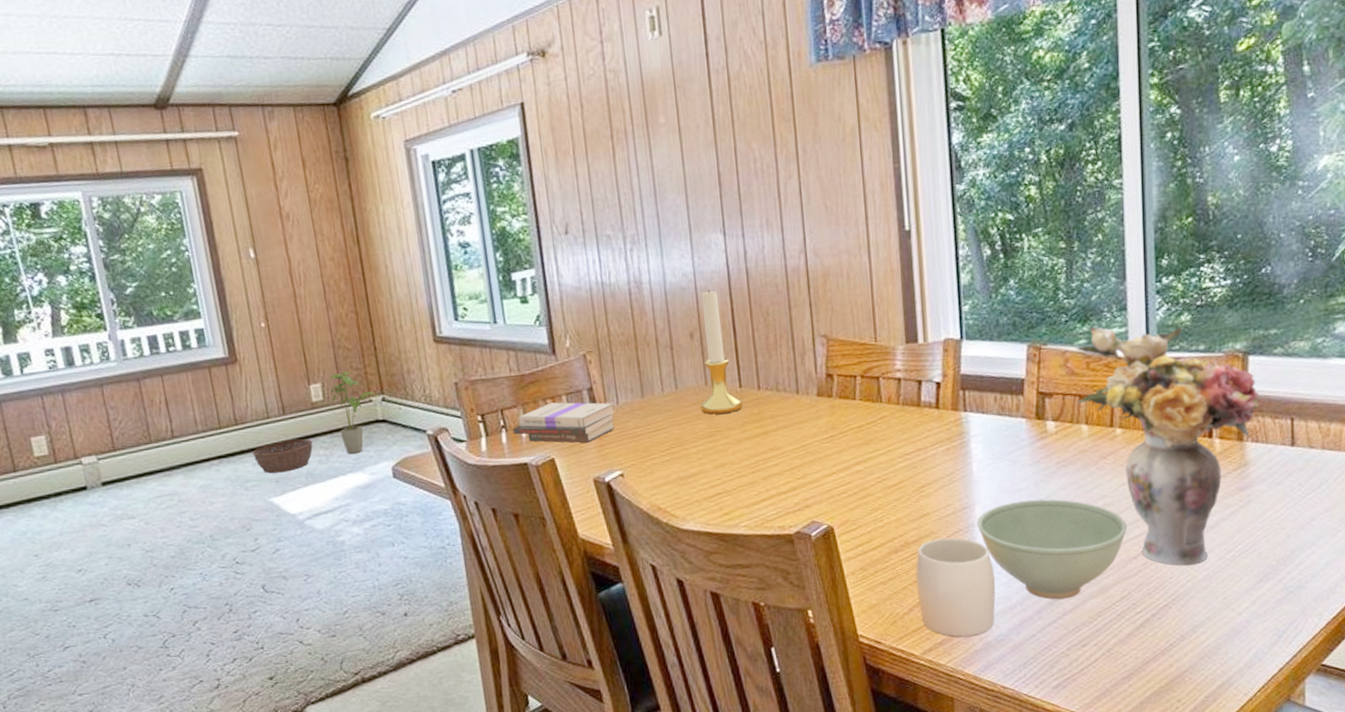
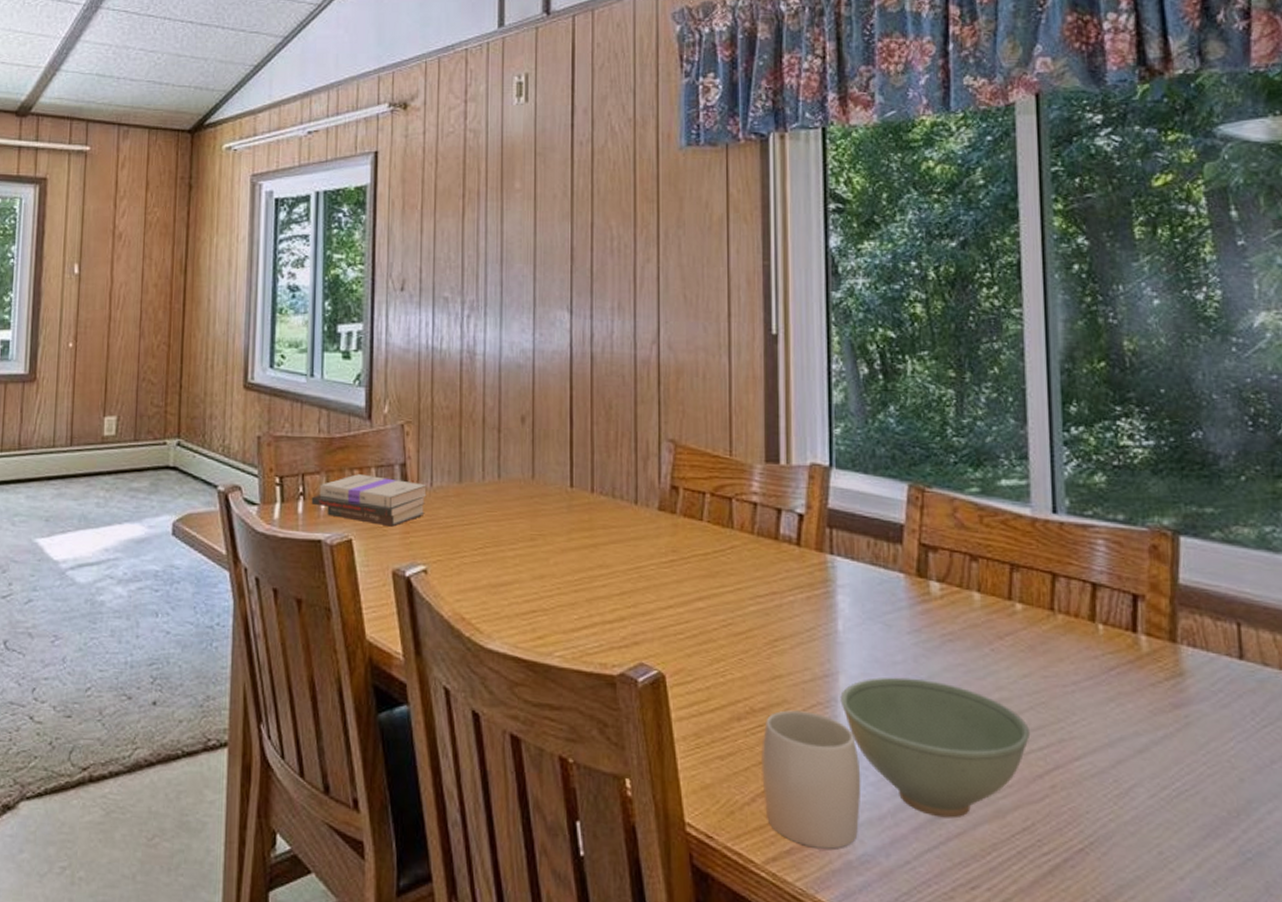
basket: present [252,438,313,474] -> none [28,474,94,511]
house plant: present [329,371,377,454] -> none [123,407,173,500]
candle holder: present [700,290,743,415] -> none [524,371,572,515]
flower arrangement: present [1076,327,1259,566] -> none [966,474,1196,799]

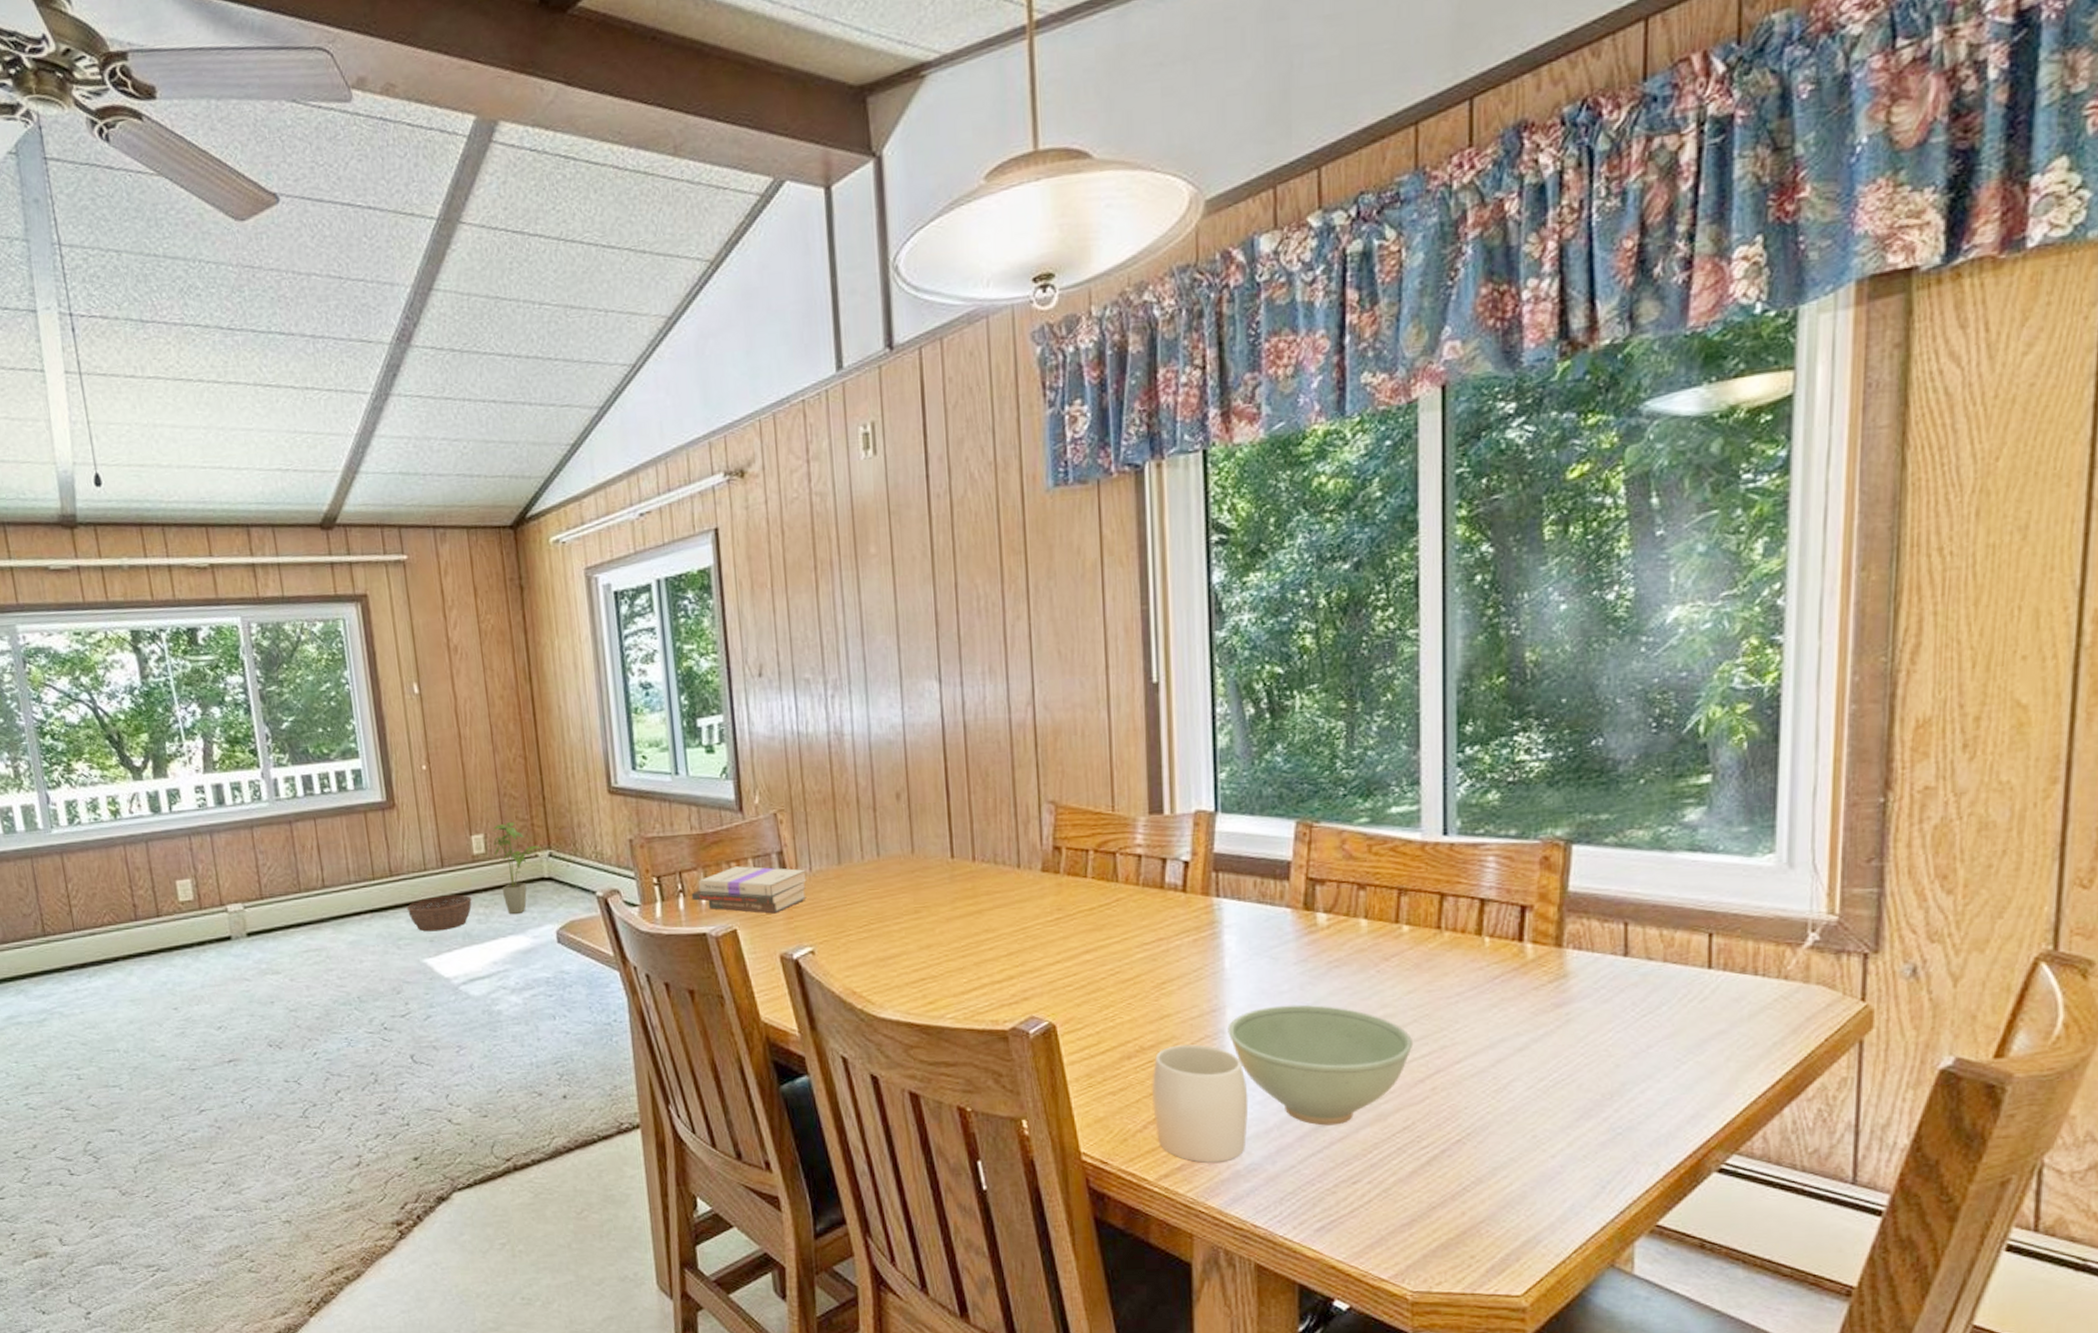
basket: none [28,474,94,511] -> present [406,894,472,932]
house plant: none [123,407,173,500] -> present [492,822,544,914]

